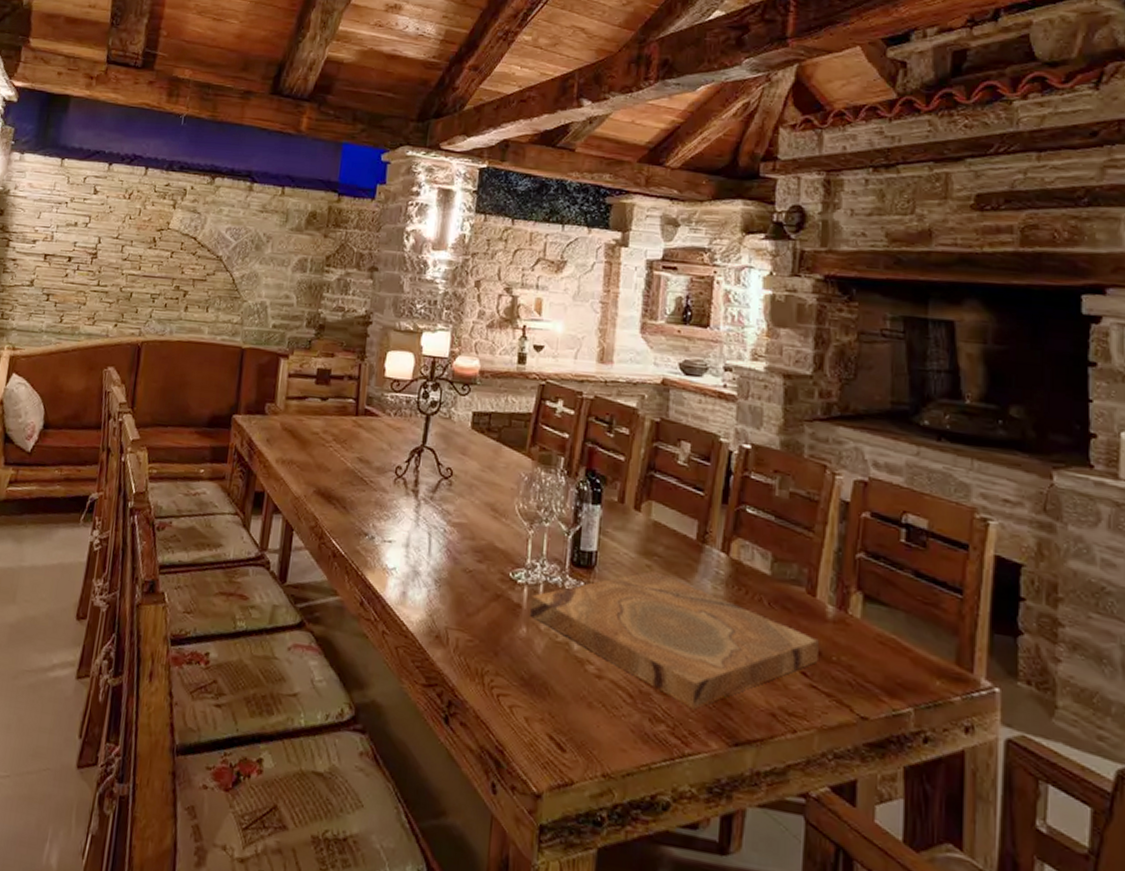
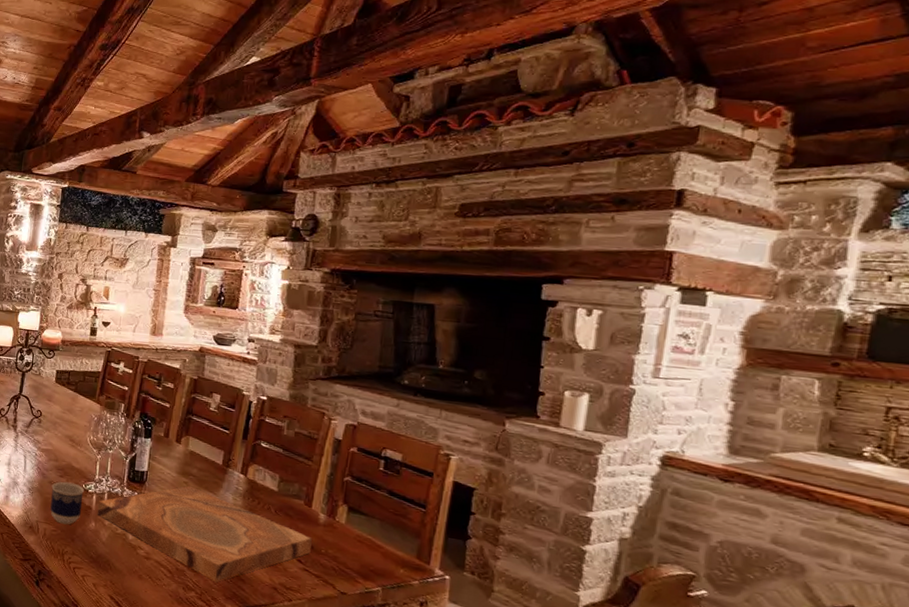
cup: none [464,568,511,632] -> present [50,481,84,525]

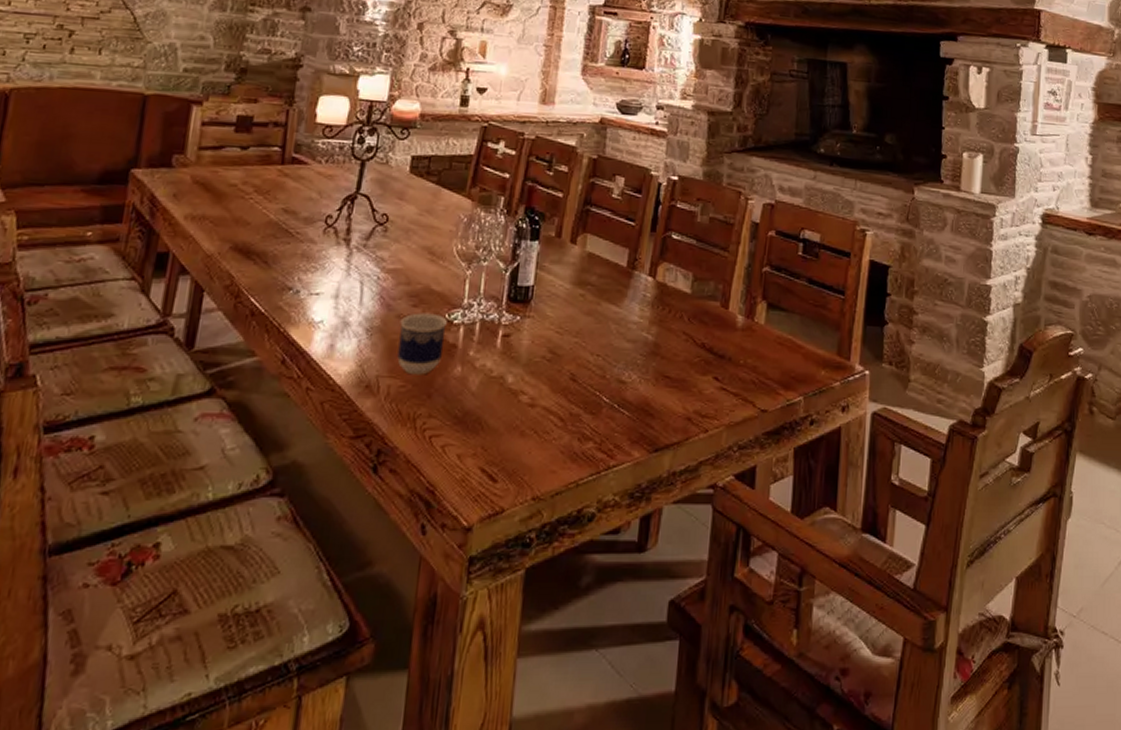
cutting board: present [97,485,312,582] -> none [464,299,730,422]

